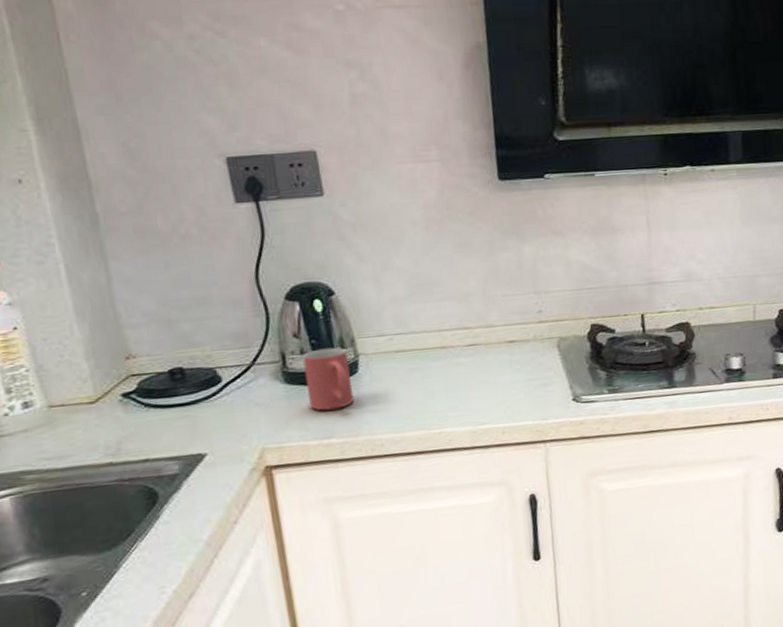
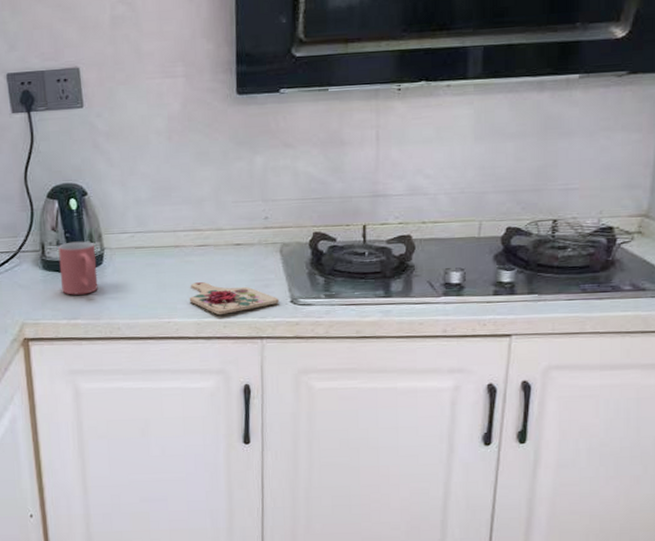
cutting board: none [461,385,561,420] -> present [189,282,279,315]

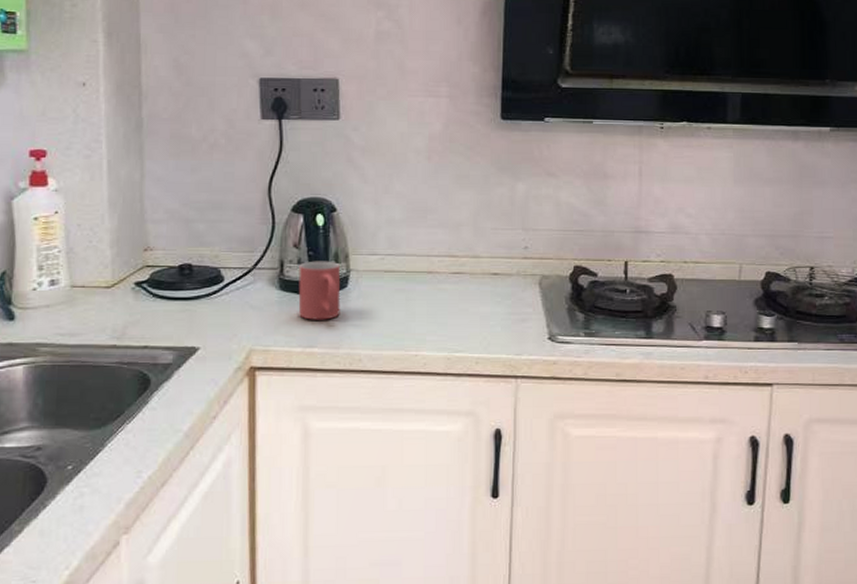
cutting board: present [189,282,279,315] -> none [440,313,536,349]

